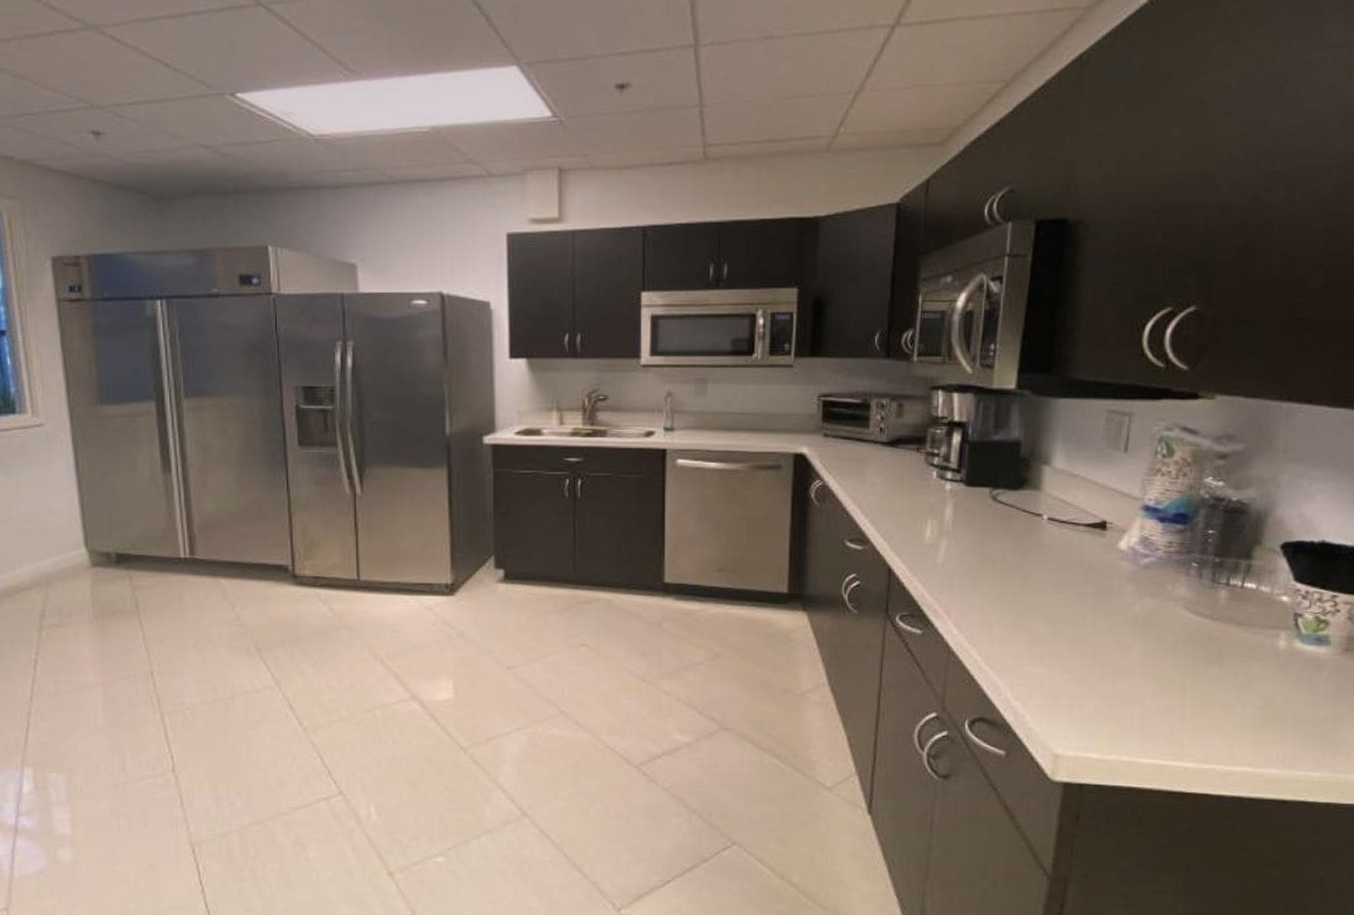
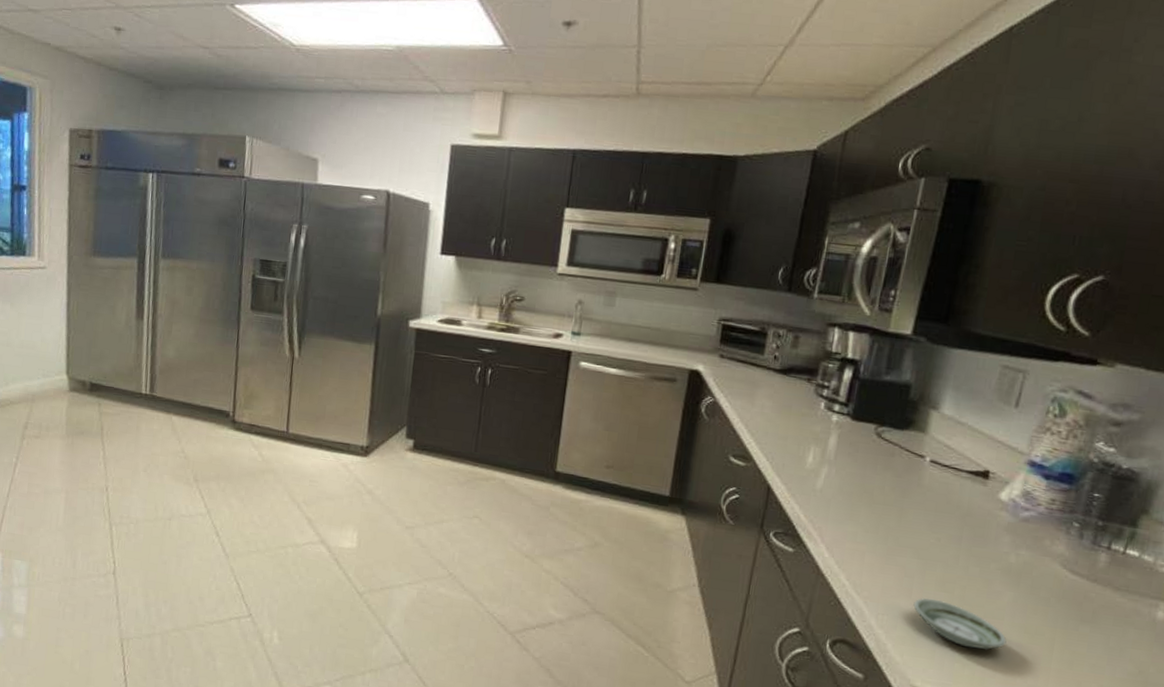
saucer: none [1047,661,1140,707] -> present [913,598,1007,651]

